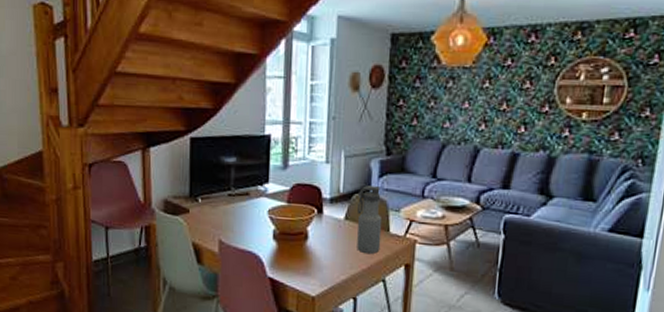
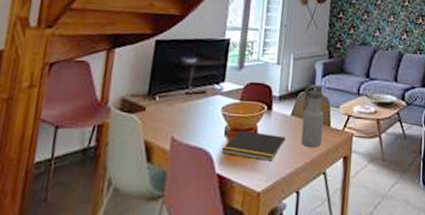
notepad: none [272,234,339,267] -> present [222,130,286,161]

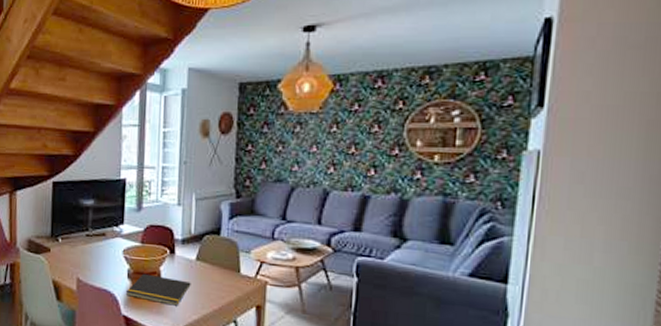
water bottle: present [301,84,324,147] -> none [208,227,233,294]

